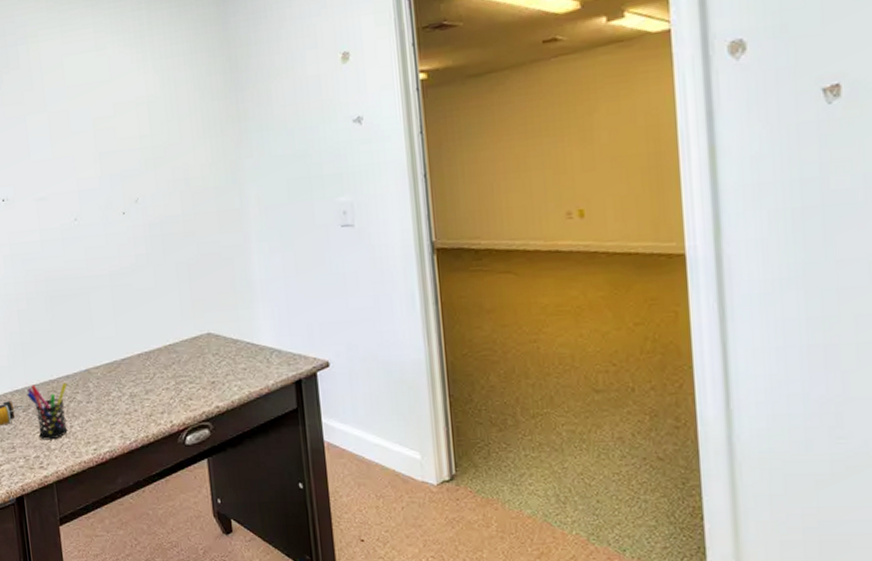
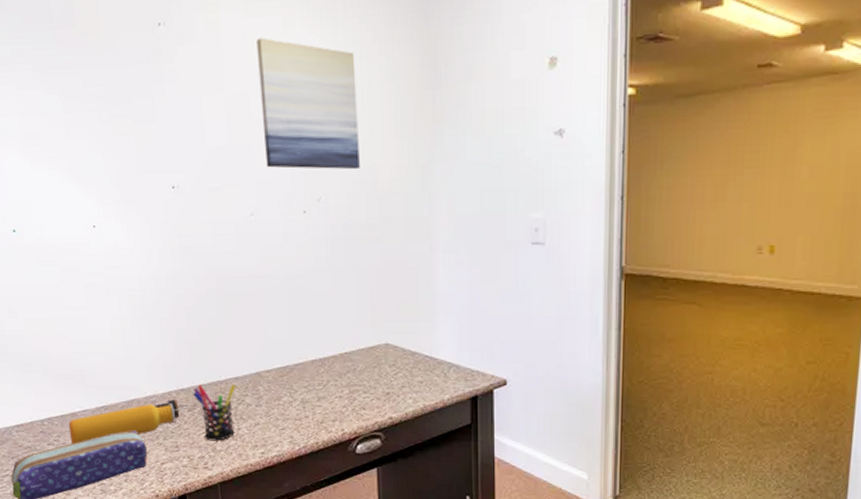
wall art: none [73,60,173,176] -> present [256,37,360,170]

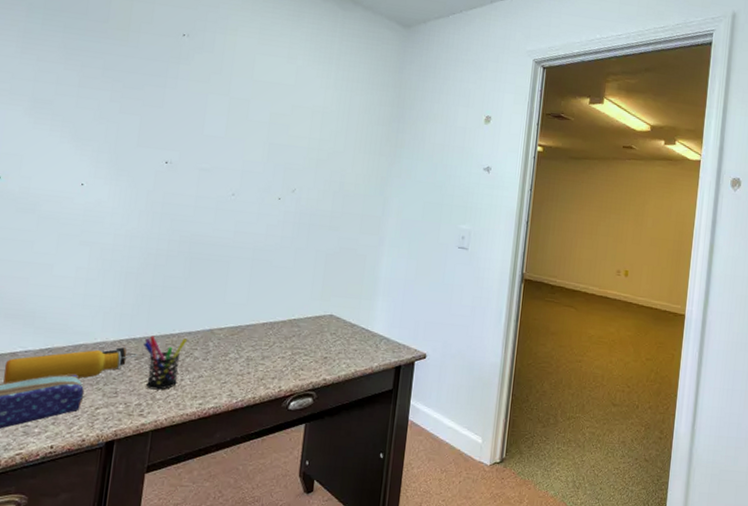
wall art: present [256,37,360,170] -> none [254,61,342,172]

